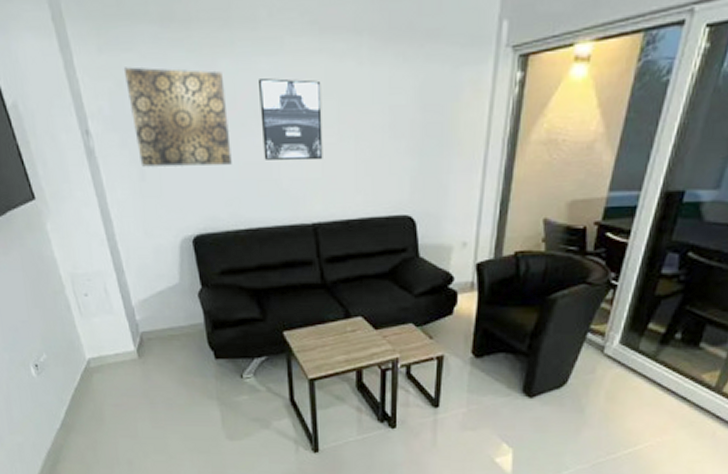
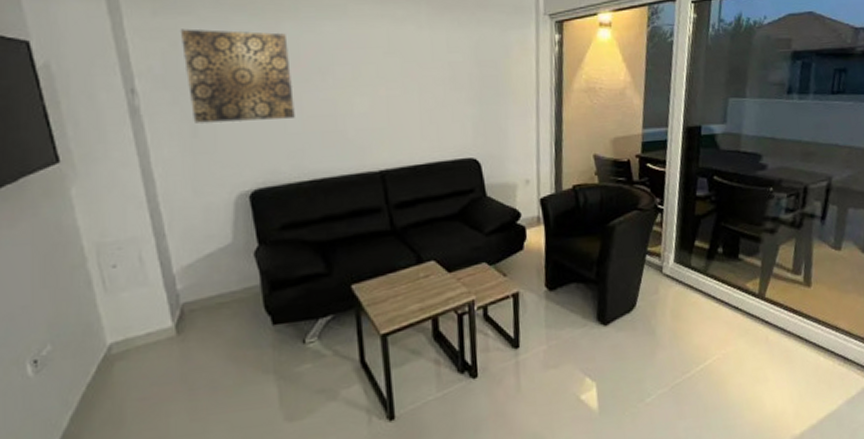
wall art: present [257,78,323,161] -> none [322,39,388,113]

